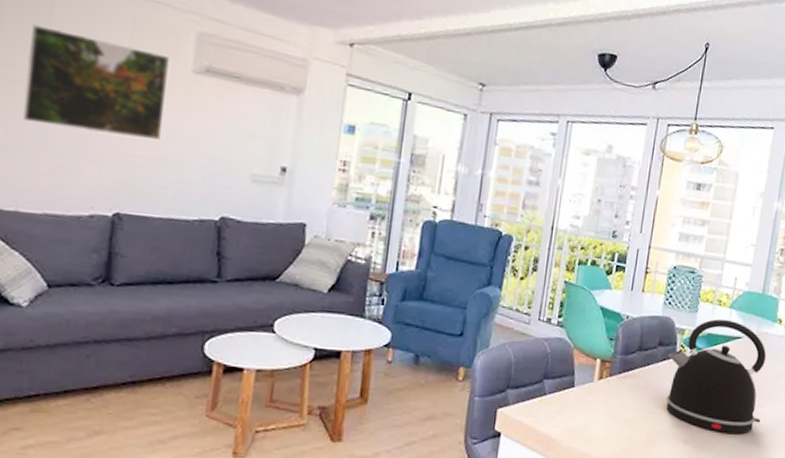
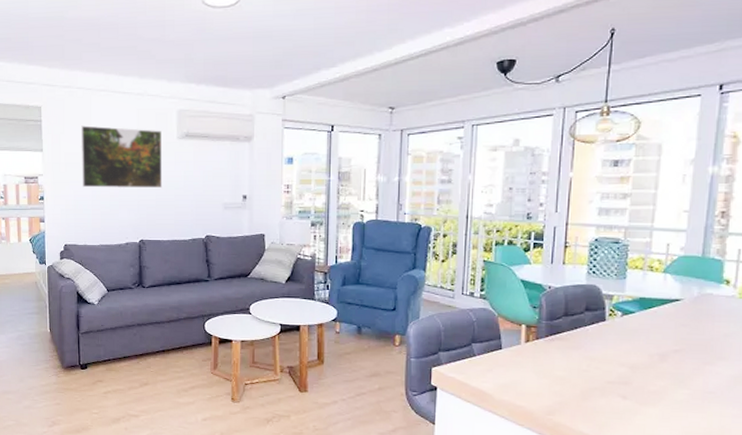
kettle: present [666,318,766,434] -> none [597,283,712,391]

